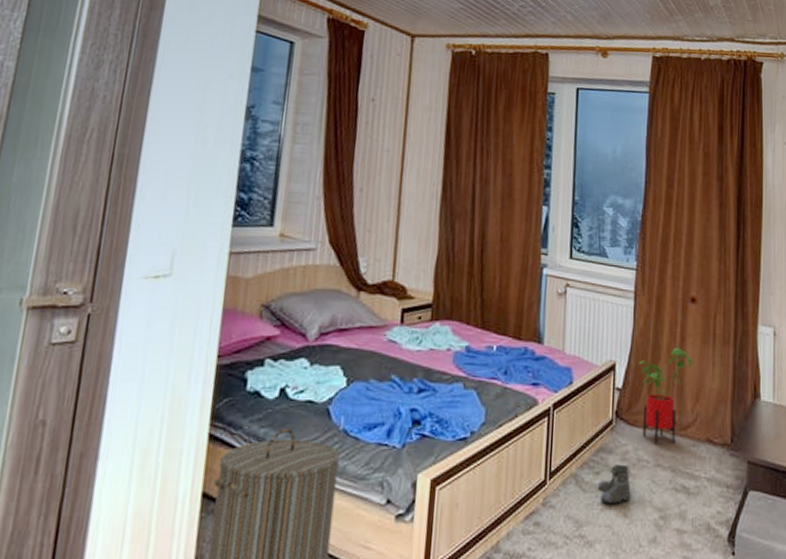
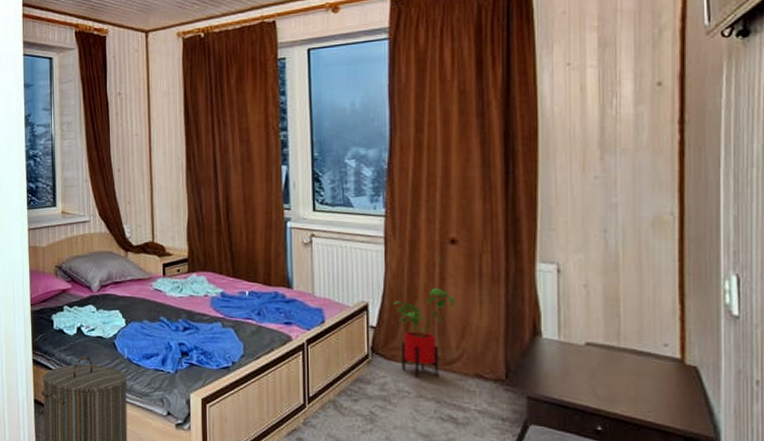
boots: present [597,464,631,503] -> none [356,393,392,428]

